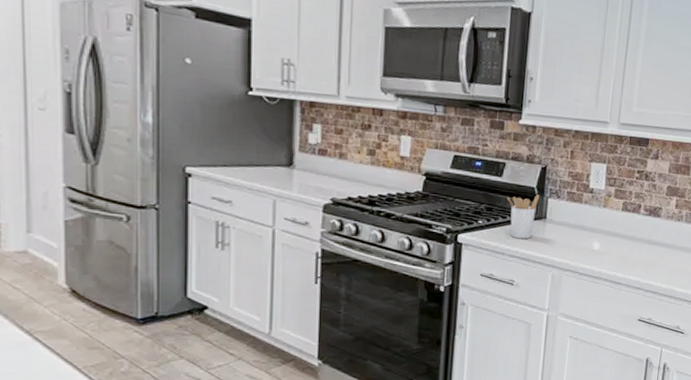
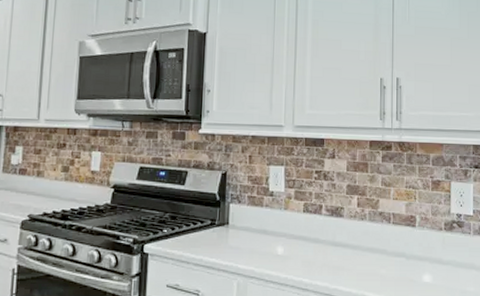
utensil holder: present [507,194,540,239] -> none [190,200,222,247]

